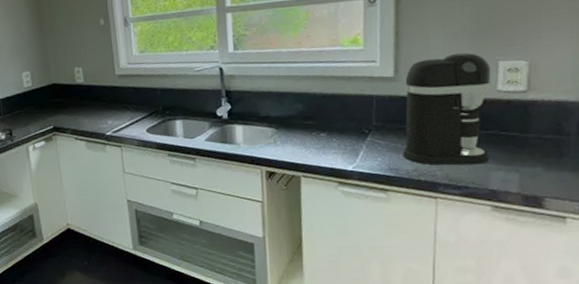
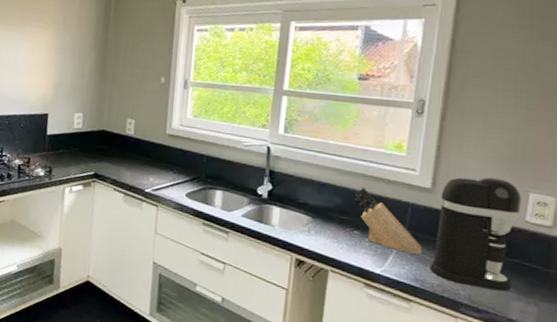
knife block: none [315,88,393,146] -> present [354,187,422,256]

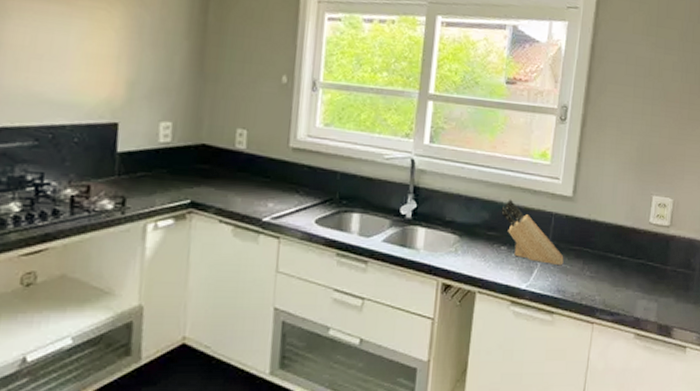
coffee maker: present [430,177,522,292] -> none [570,182,647,292]

